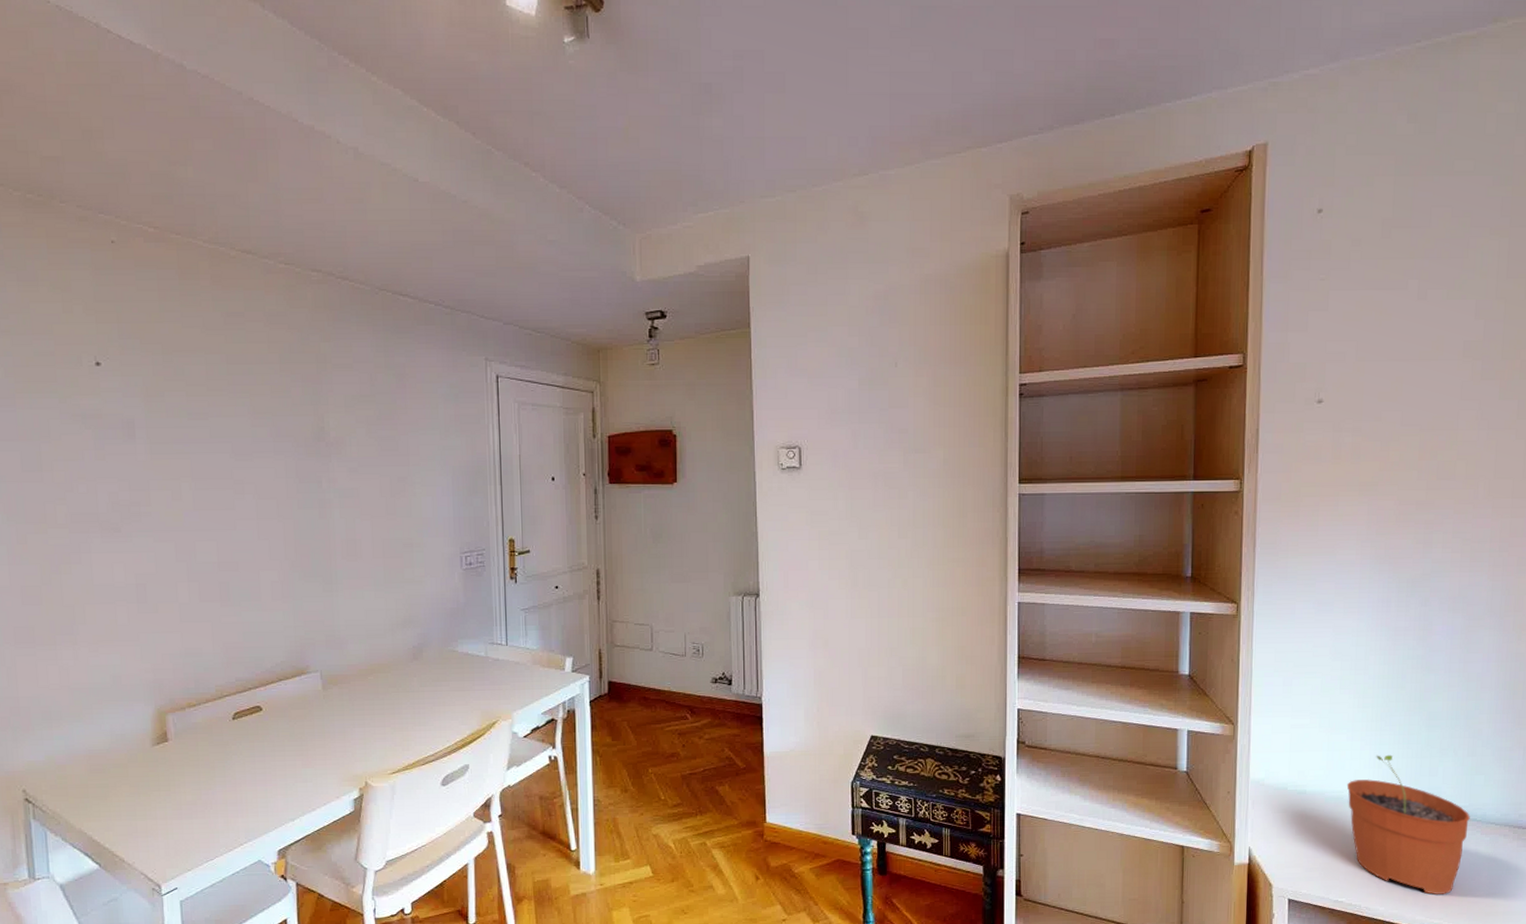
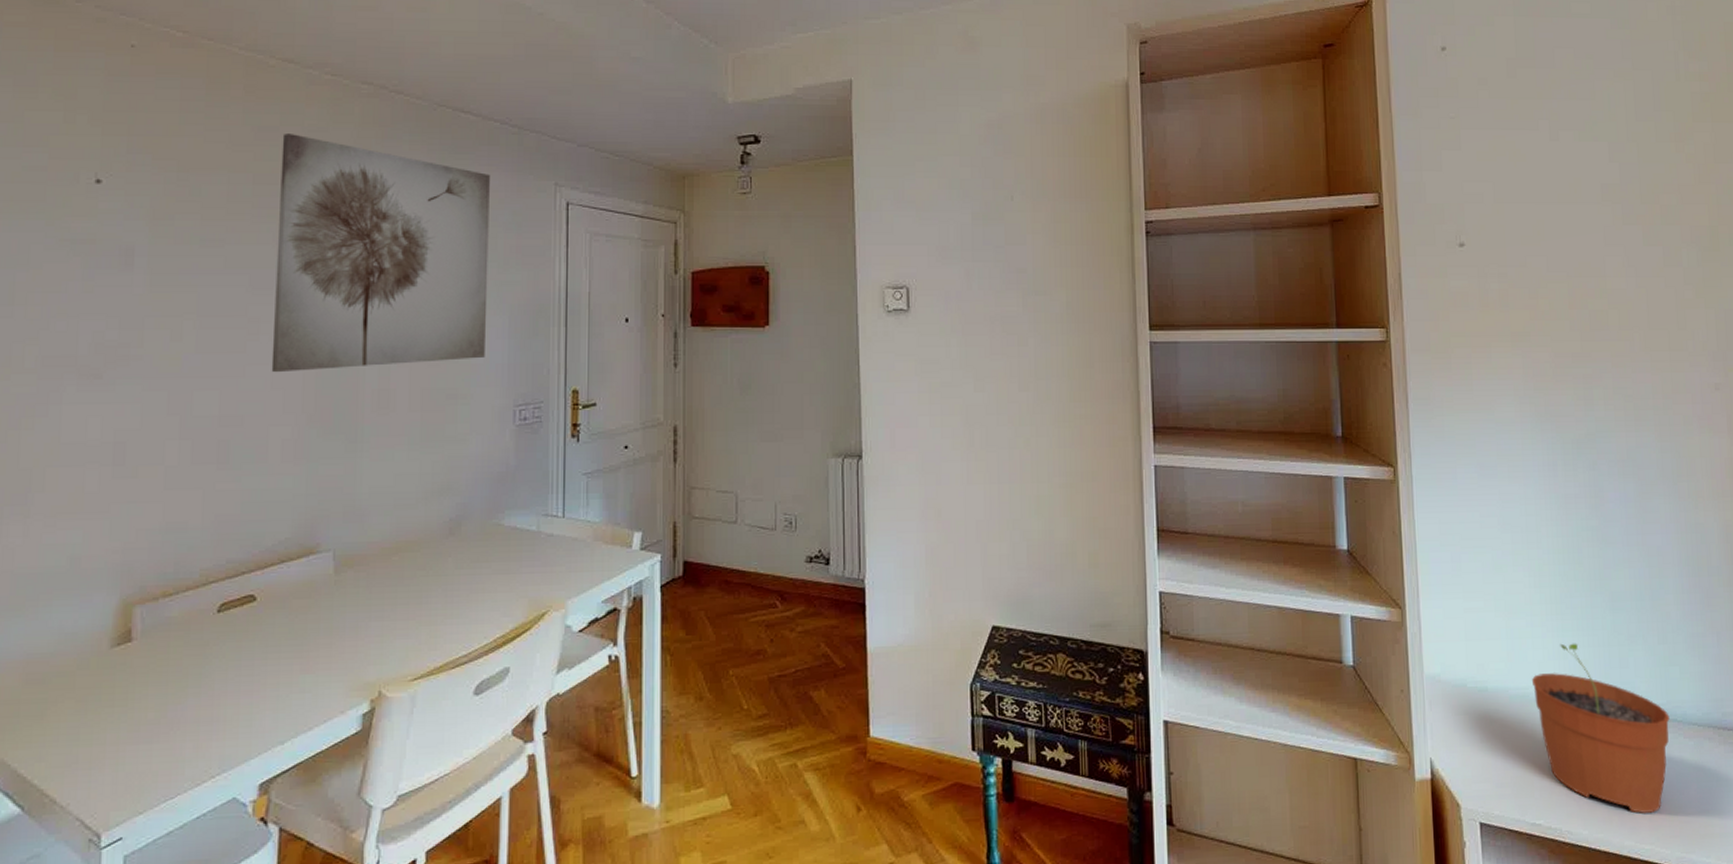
wall art: none [248,318,434,526] -> present [271,134,490,373]

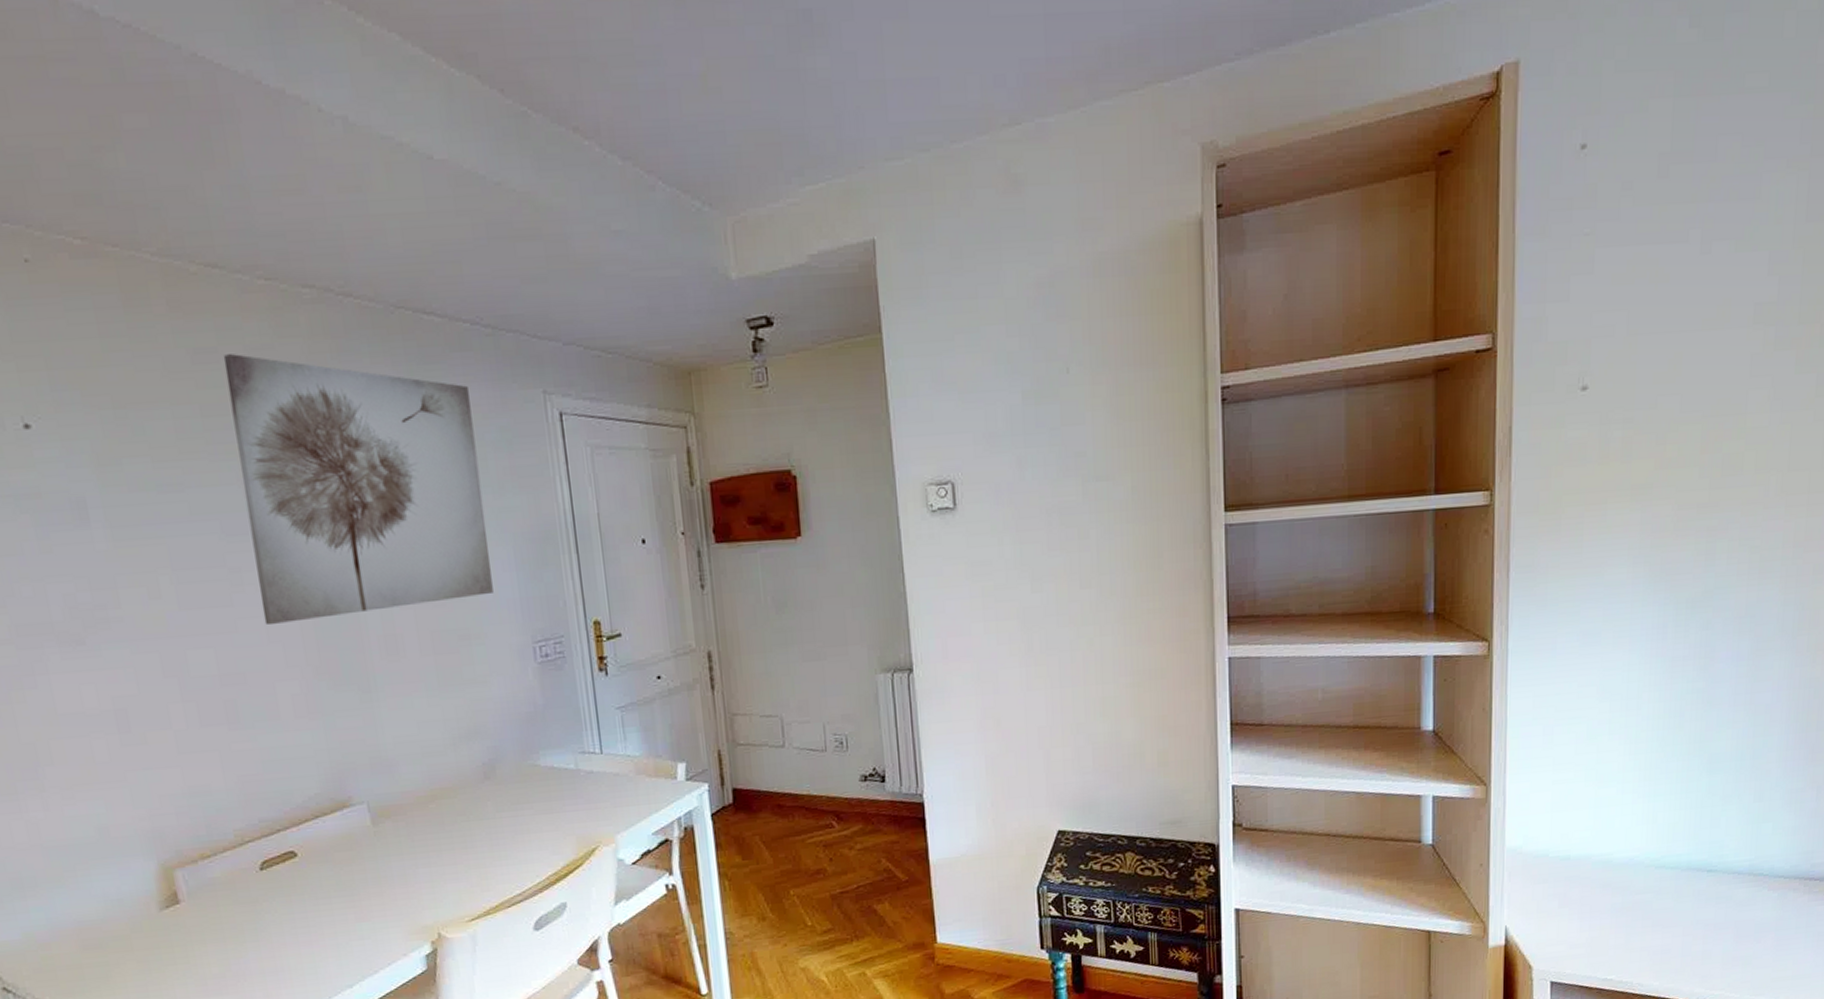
plant pot: present [1531,643,1670,814] -> none [1616,807,1756,964]

